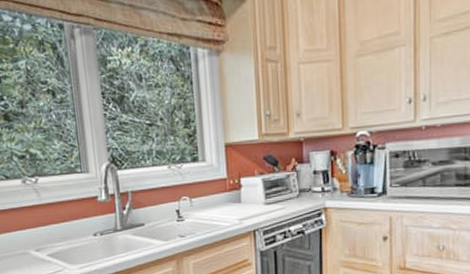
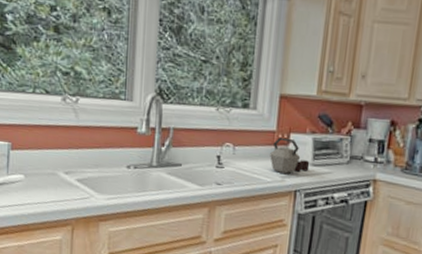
kettle: none [225,183,264,217] -> present [270,137,310,175]

